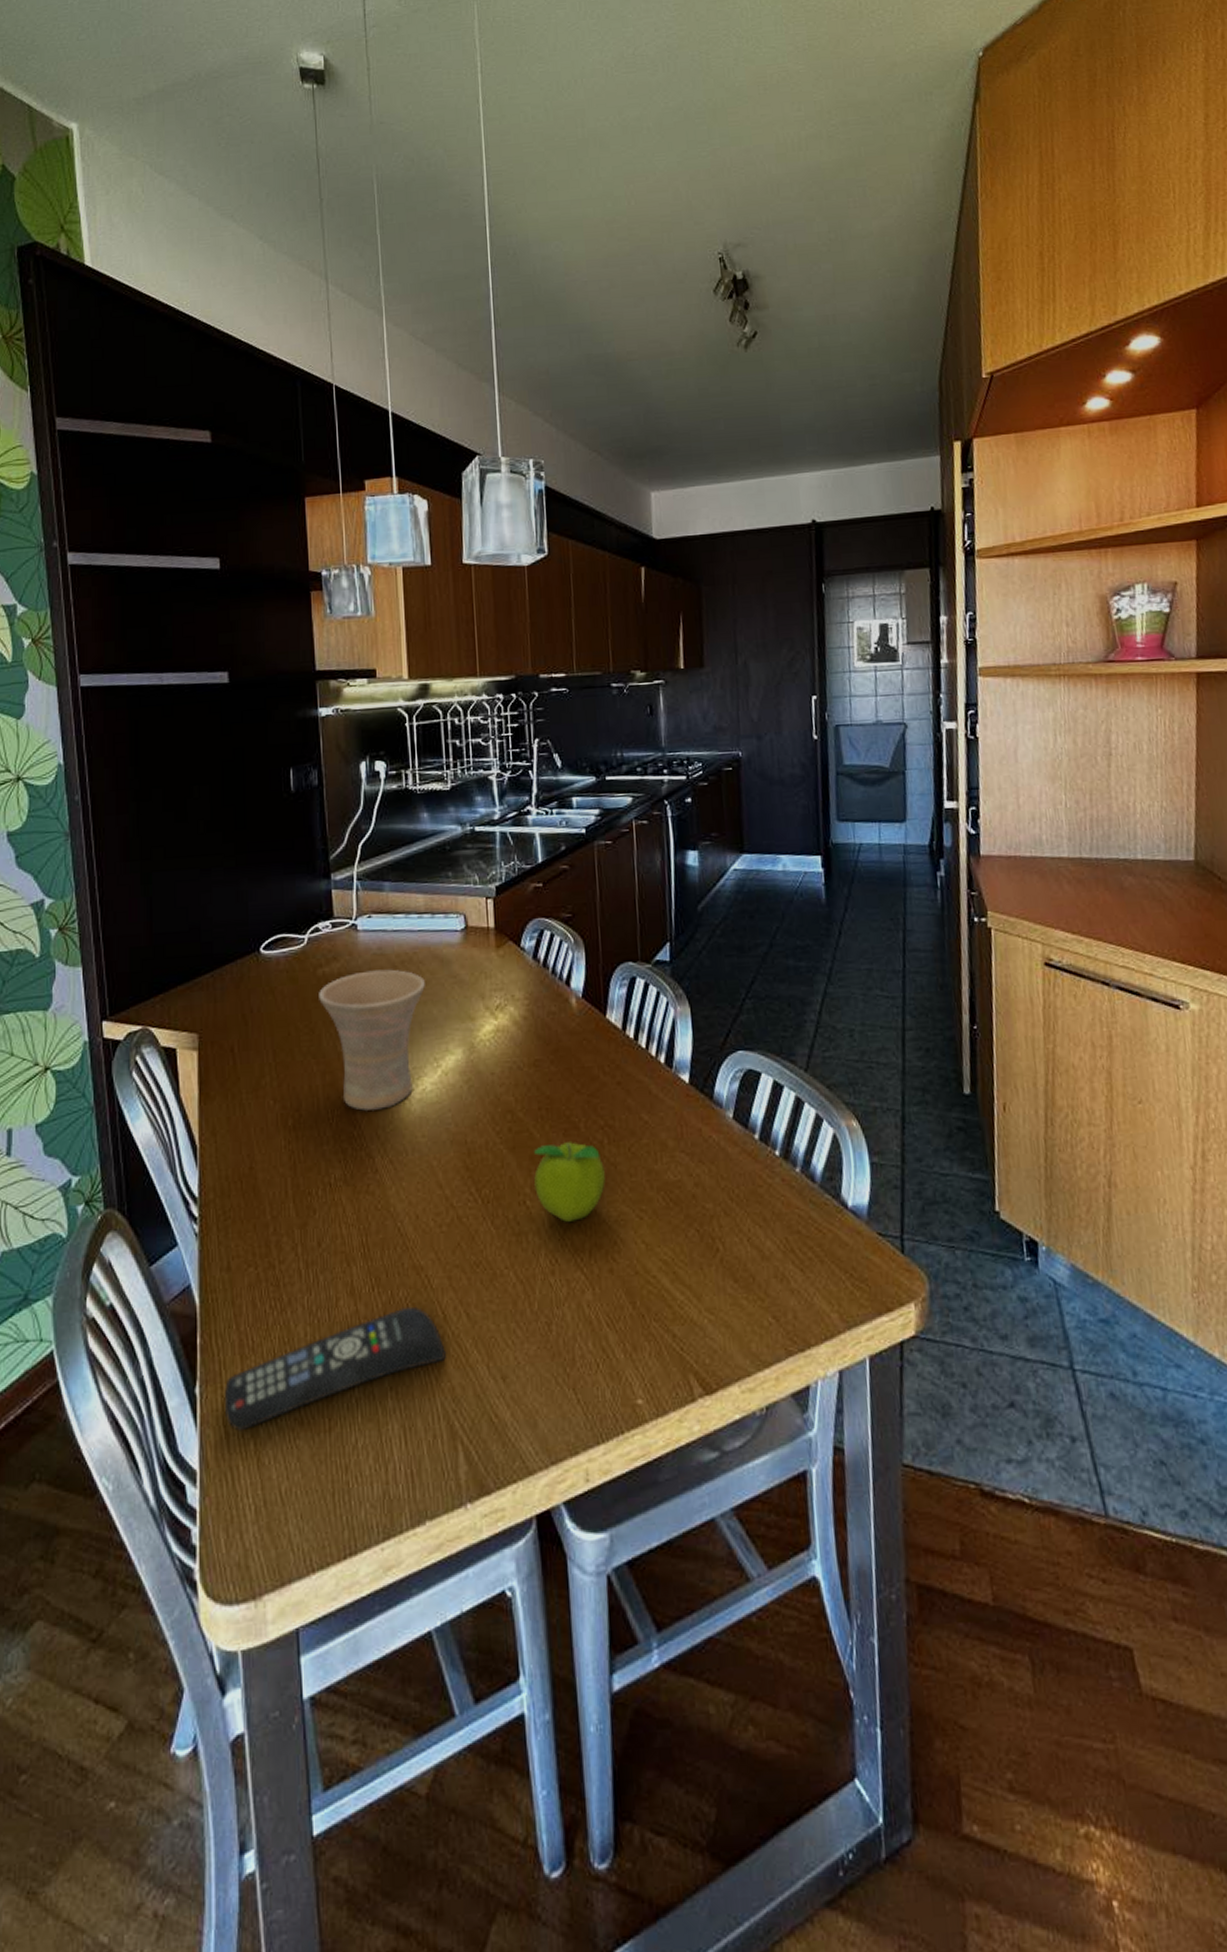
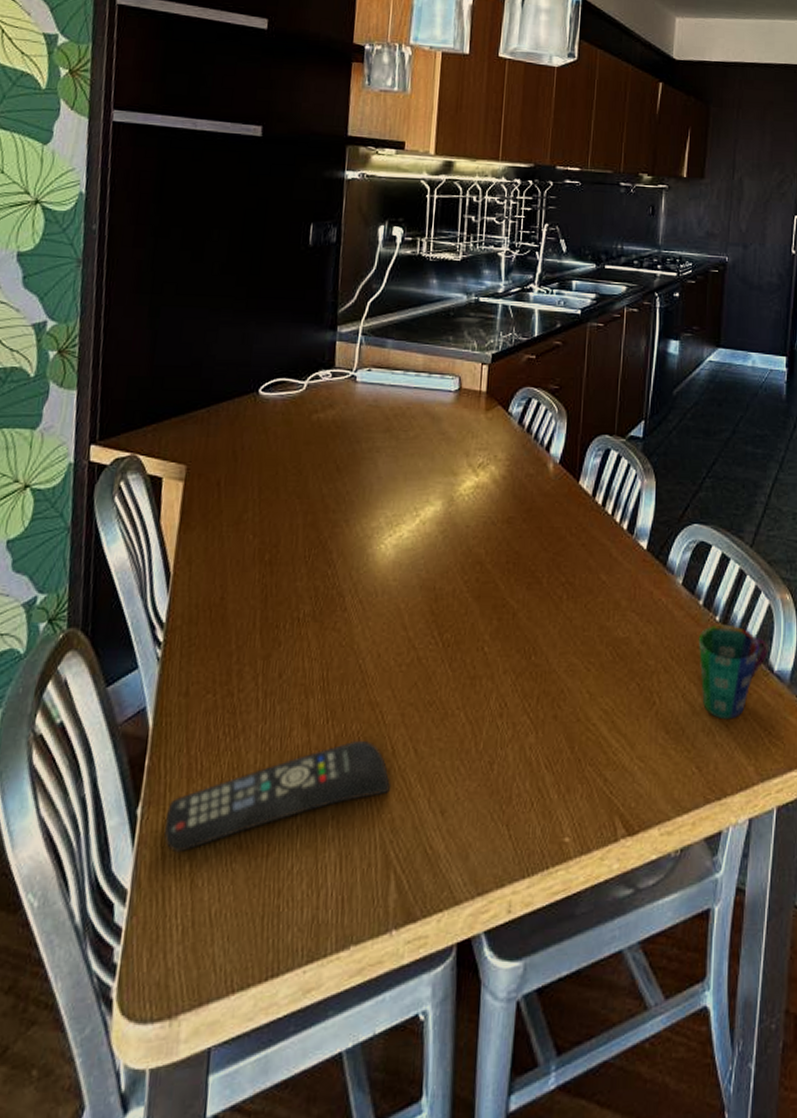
vase: present [319,969,425,1111] -> none [310,420,415,552]
fruit: present [533,1142,605,1222] -> none [493,595,561,669]
cup: none [758,1158,840,1263] -> present [698,624,769,720]

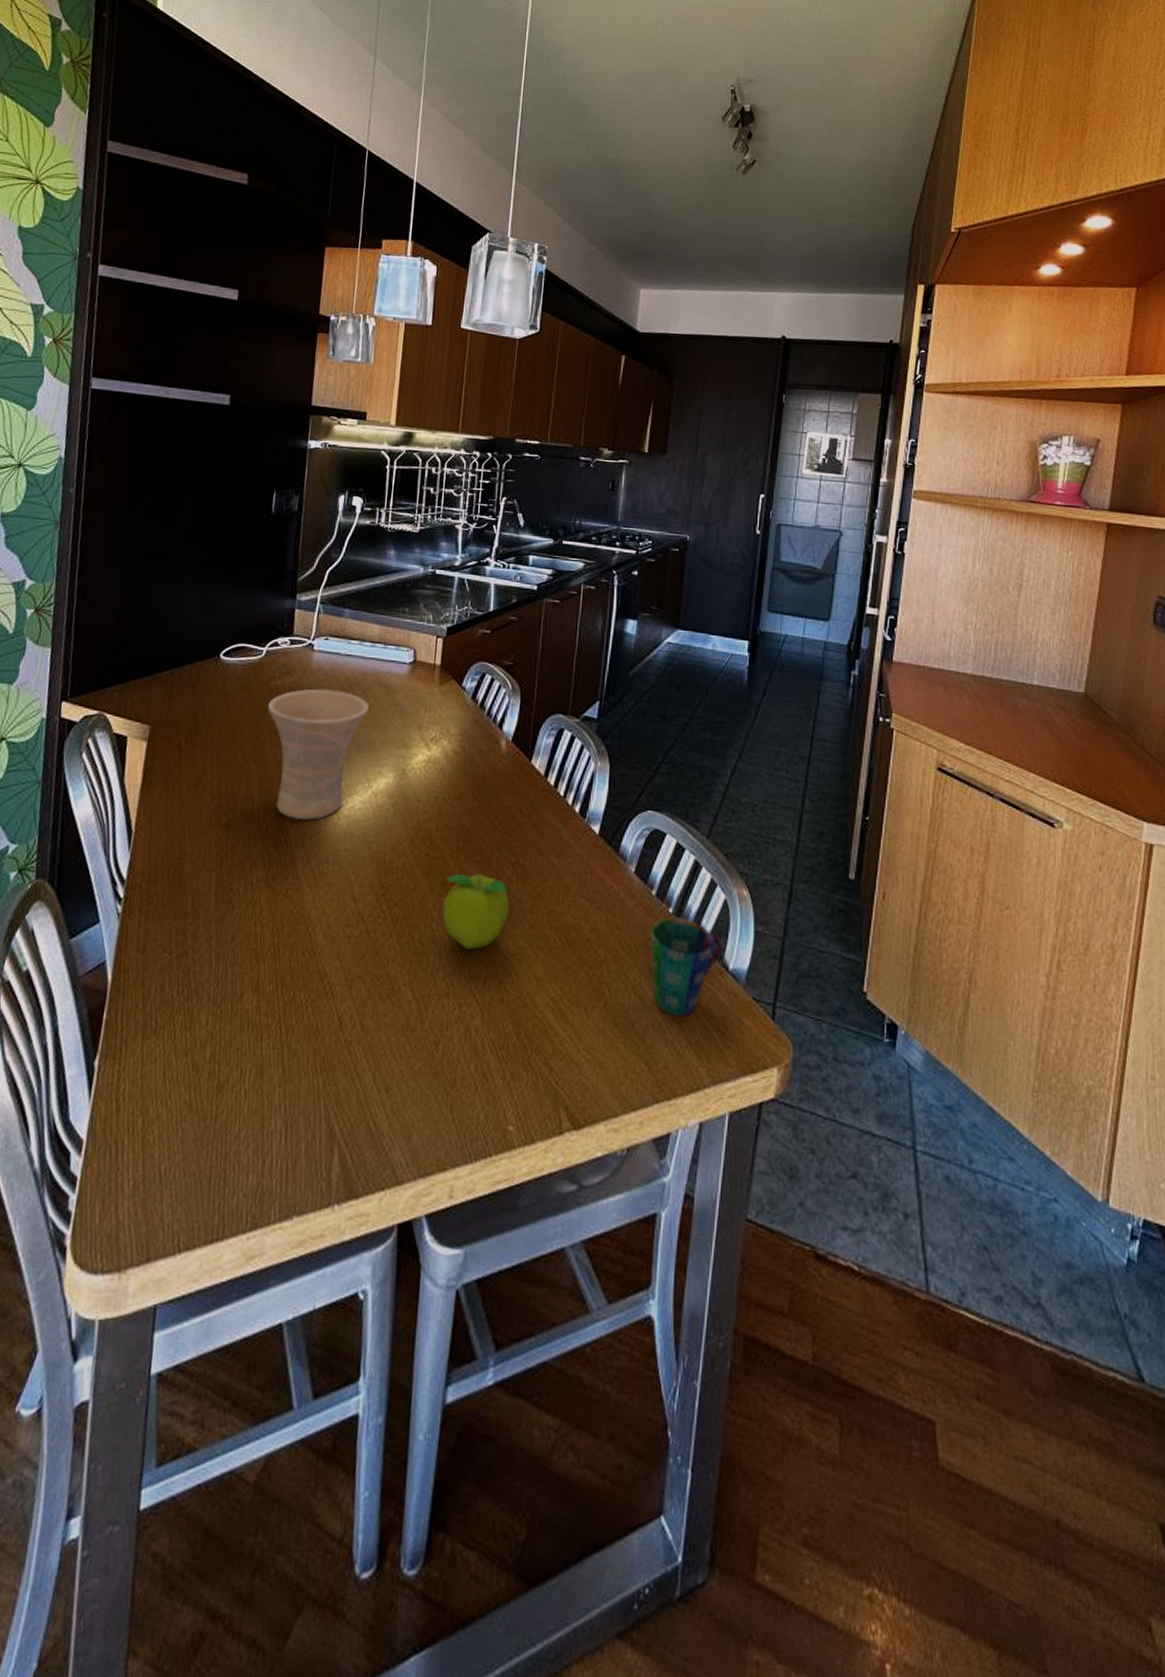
remote control: present [164,740,390,853] -> none [119,1009,336,1108]
vase: none [310,420,415,552] -> present [268,689,369,820]
fruit: none [493,595,561,669] -> present [441,874,510,949]

